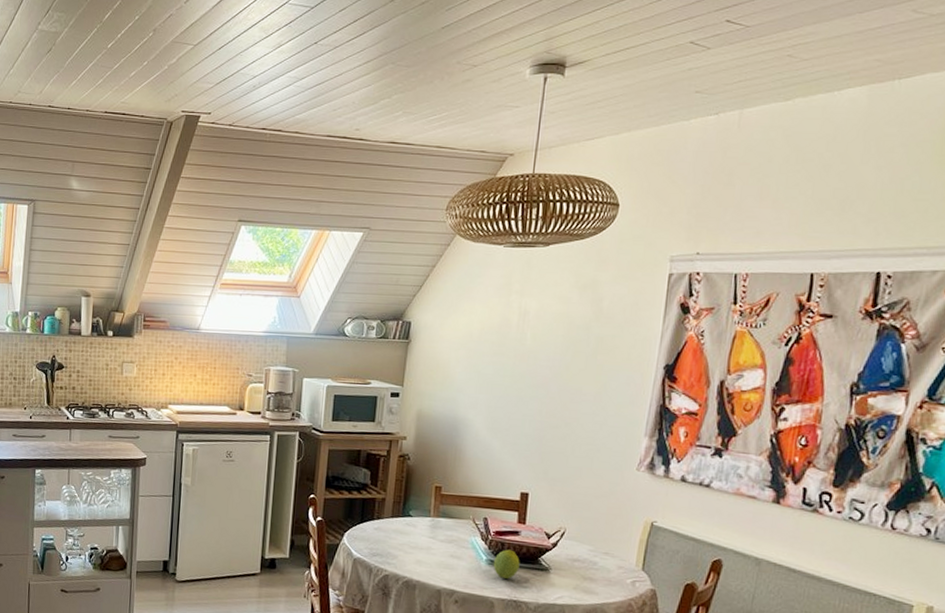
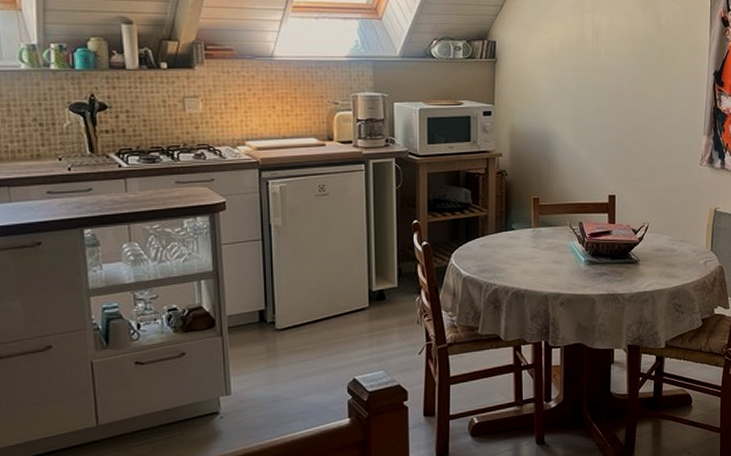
fruit: present [493,549,520,579] -> none [591,248,614,275]

